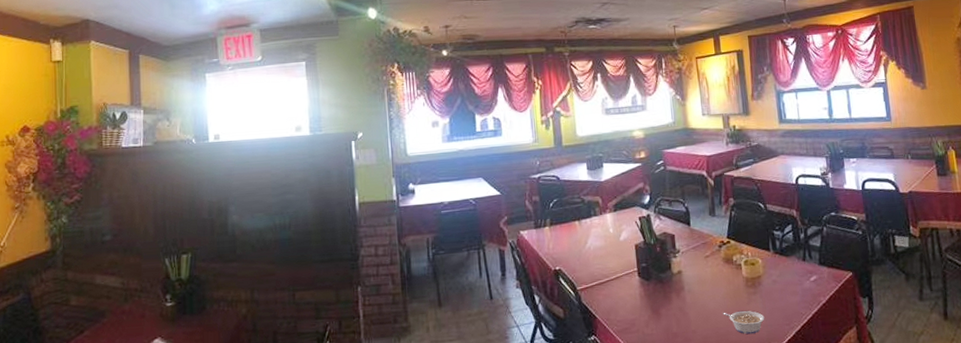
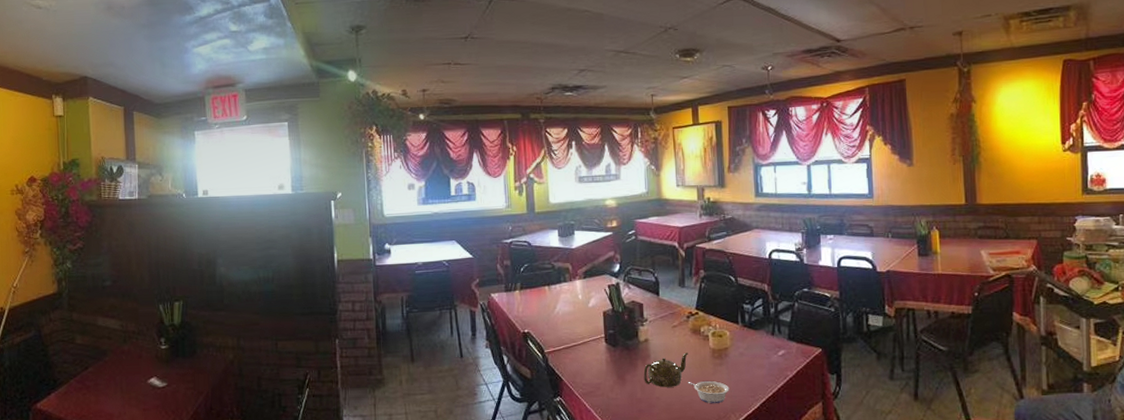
teapot: none [678,282,723,320] -> present [643,352,689,387]

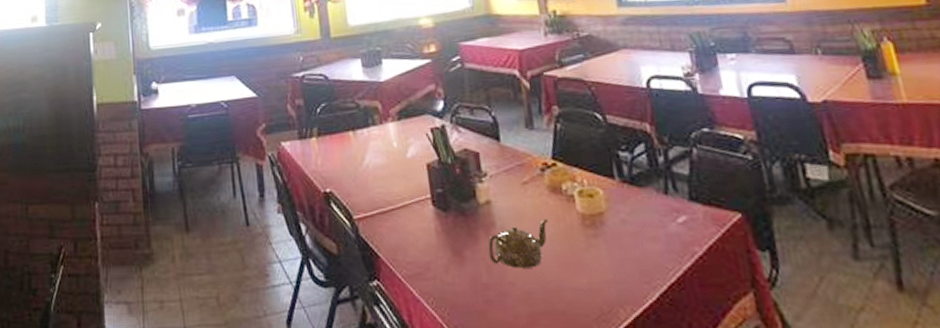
legume: present [687,381,730,404] -> none [551,259,612,293]

